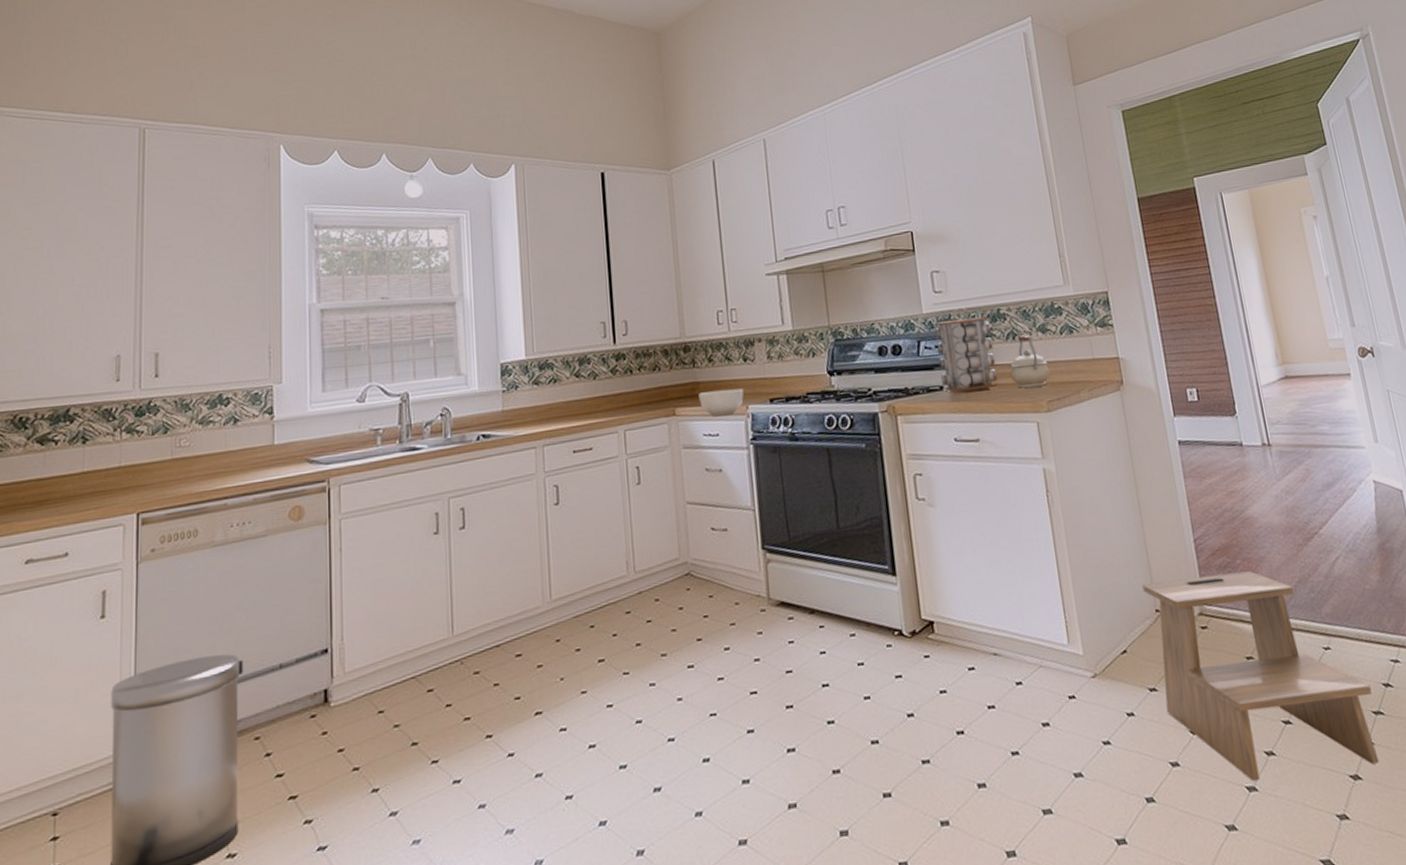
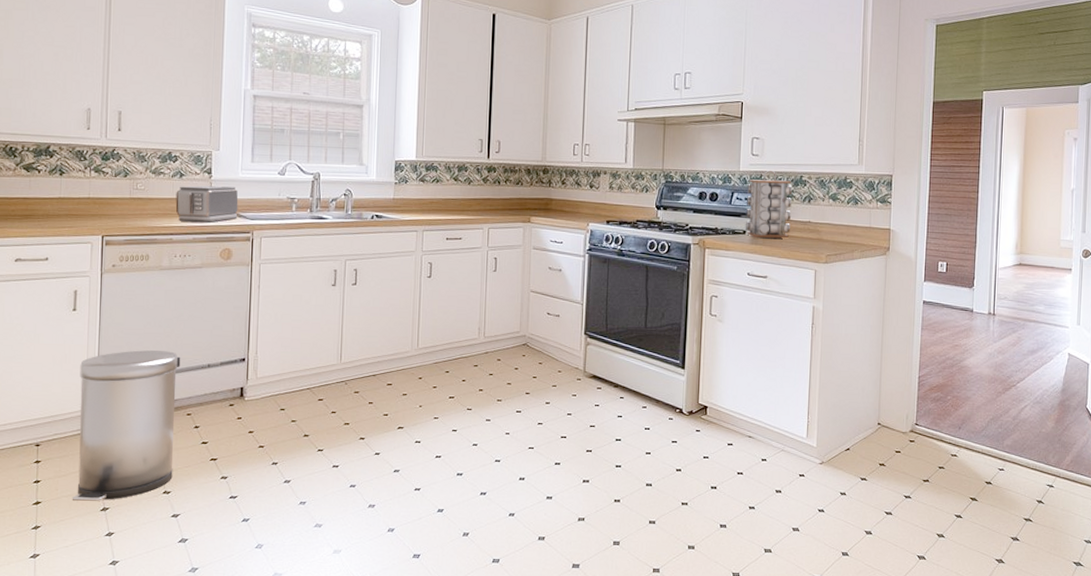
toaster: none [229,426,309,480] -> present [175,185,239,222]
bowl: present [699,388,745,417] -> none [550,207,588,229]
kettle: present [1010,334,1050,389] -> none [801,200,833,243]
step stool: present [1142,571,1380,780] -> none [871,403,1027,554]

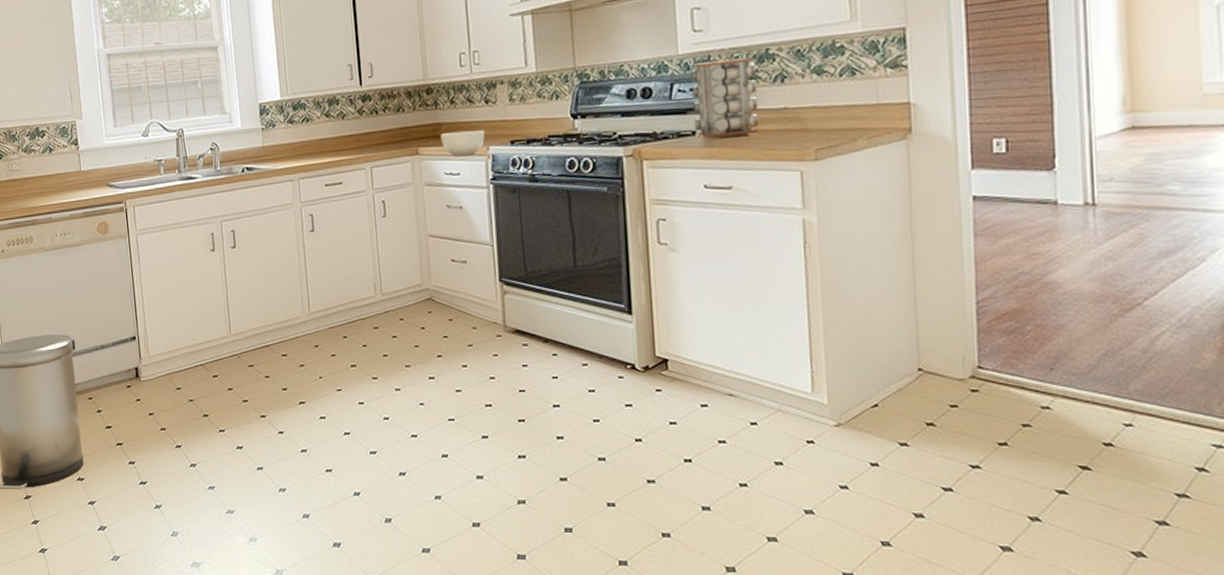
toaster: present [175,185,239,222] -> none [48,156,109,198]
bowl: none [550,207,588,229] -> present [441,129,486,157]

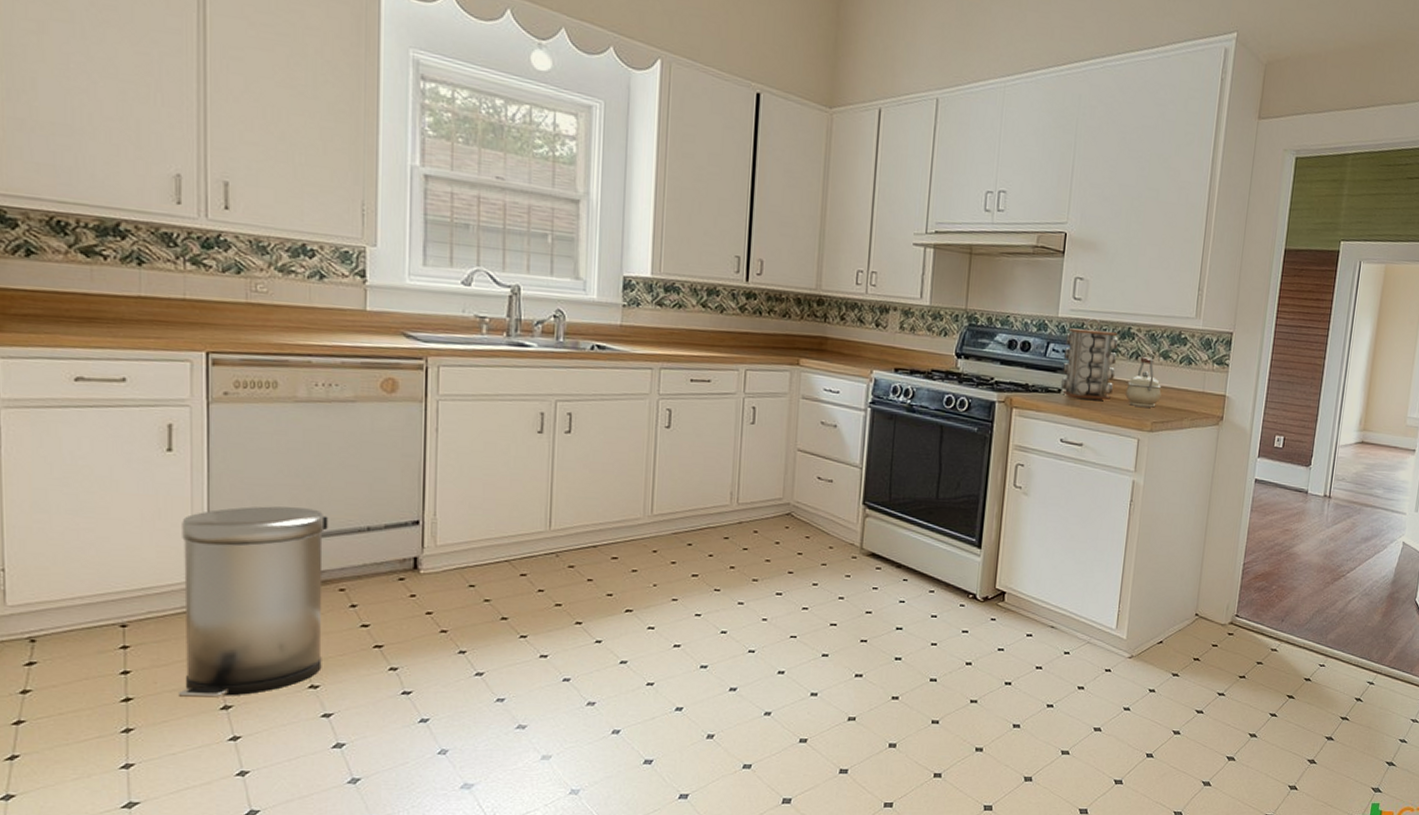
bowl: present [441,129,486,157] -> none [825,348,872,376]
kettle: none [775,77,822,135] -> present [1125,357,1162,408]

